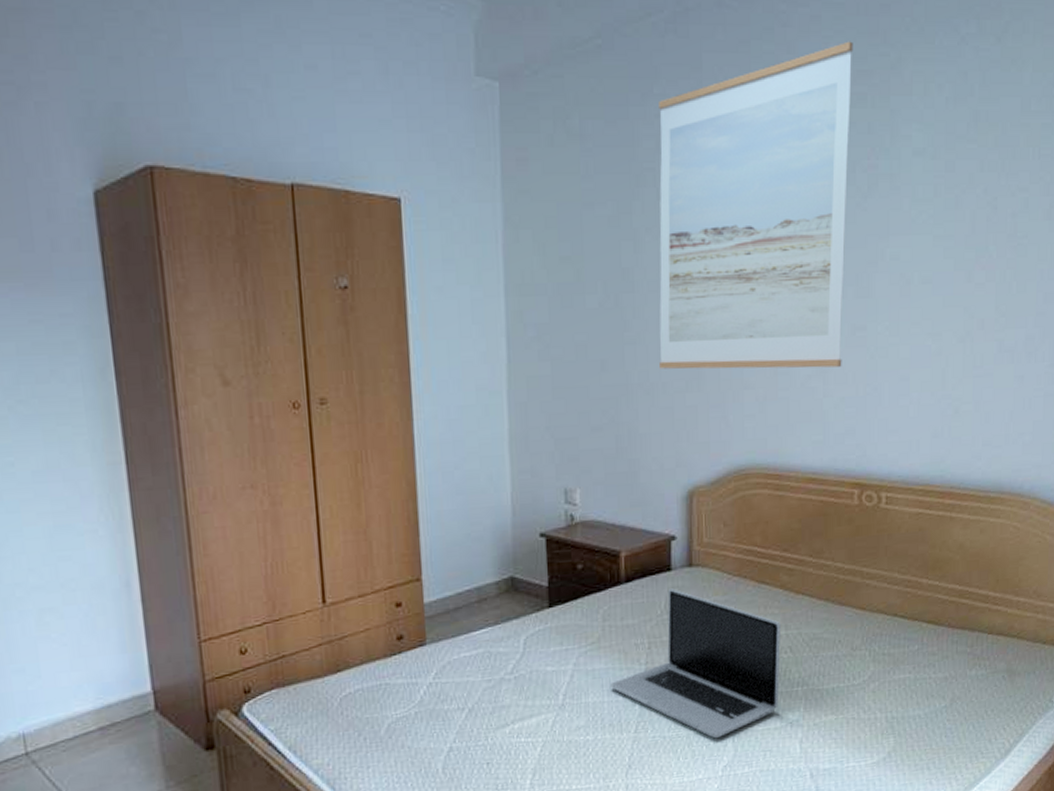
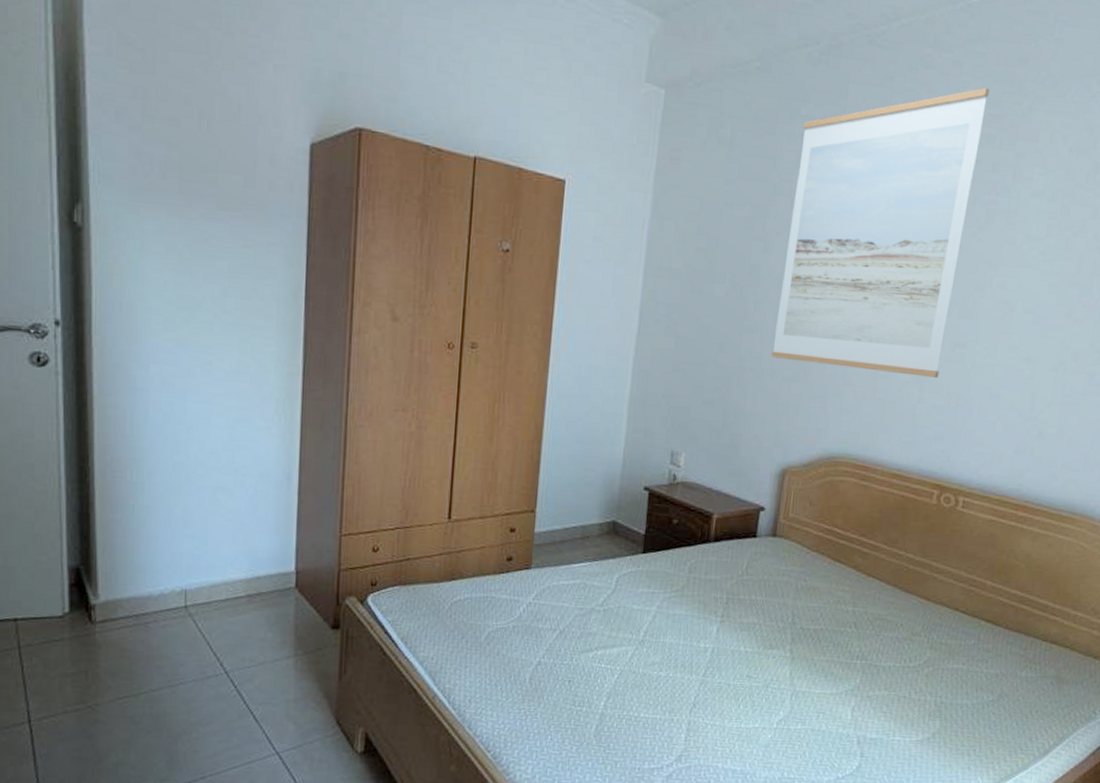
laptop: present [611,588,781,739] -> none [687,553,849,694]

